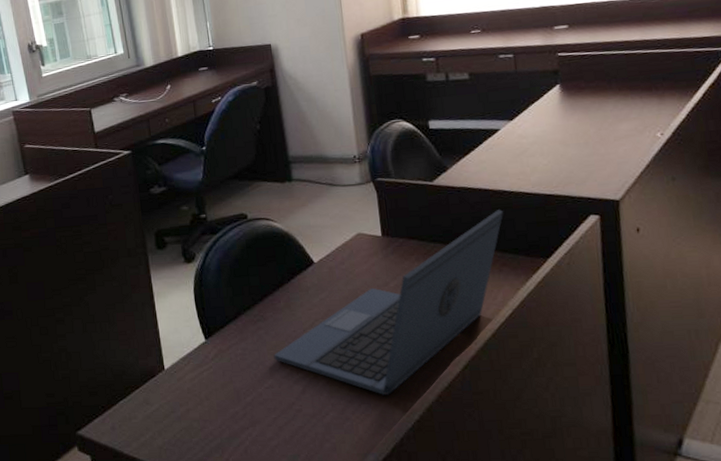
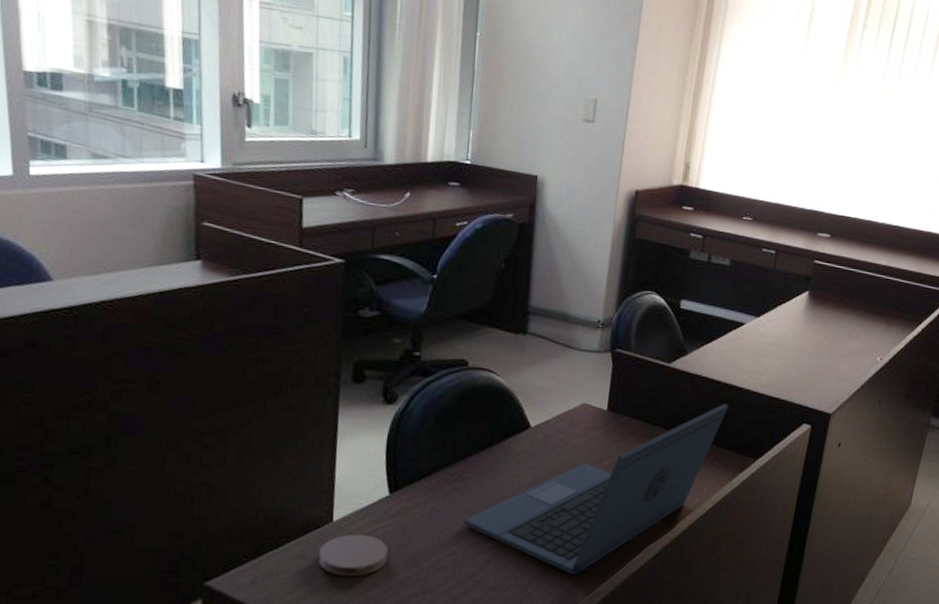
coaster: none [158,378,216,417] -> present [318,534,389,577]

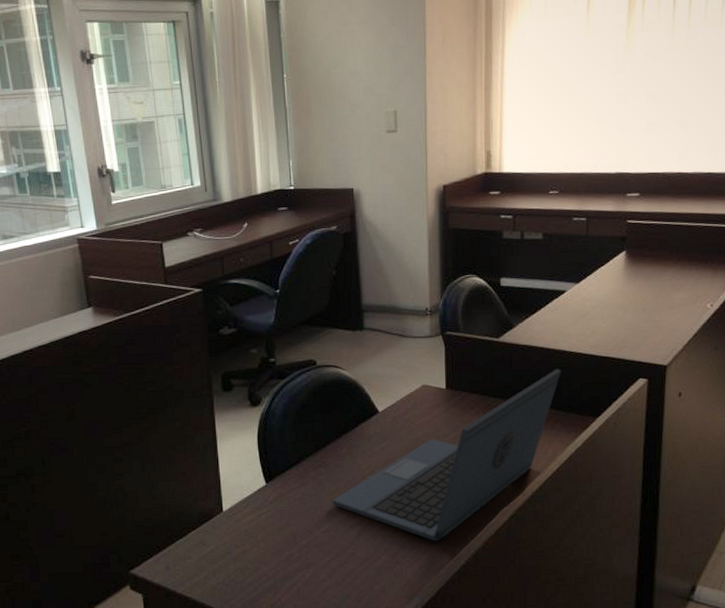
coaster: present [318,534,389,577] -> none [215,520,272,558]

